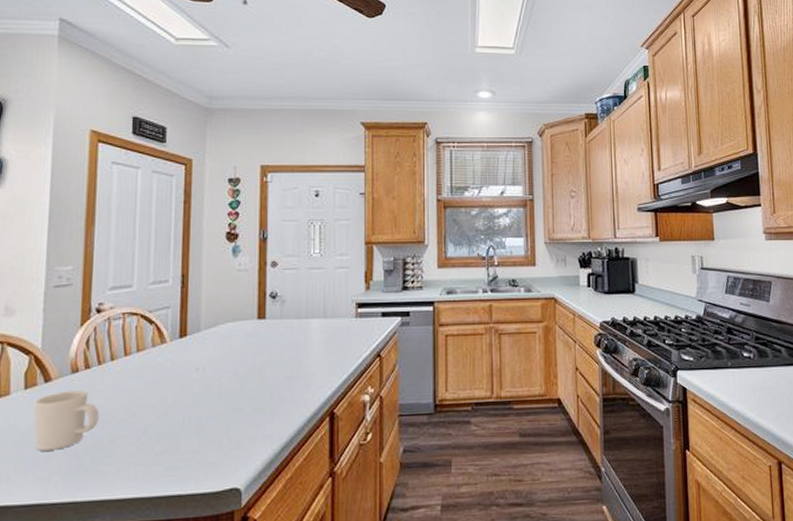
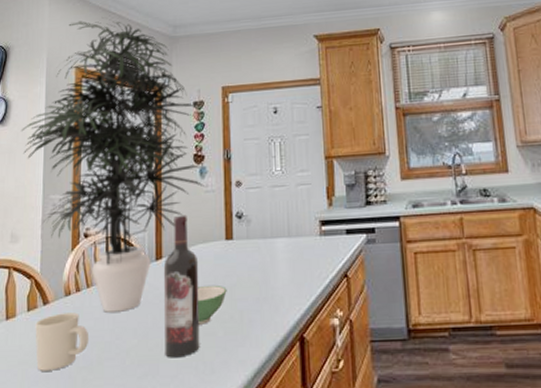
plant: none [19,79,238,390] -> present [21,17,206,313]
wine bottle: none [186,293,228,435] -> present [163,214,200,358]
bowl: none [224,363,257,402] -> present [198,285,227,325]

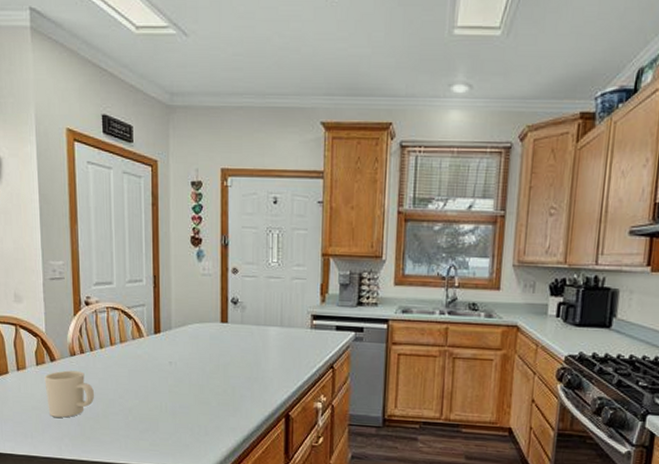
plant: present [21,17,206,313] -> none [14,73,203,375]
wine bottle: present [163,214,200,358] -> none [161,294,195,420]
bowl: present [198,285,227,325] -> none [194,361,221,395]

